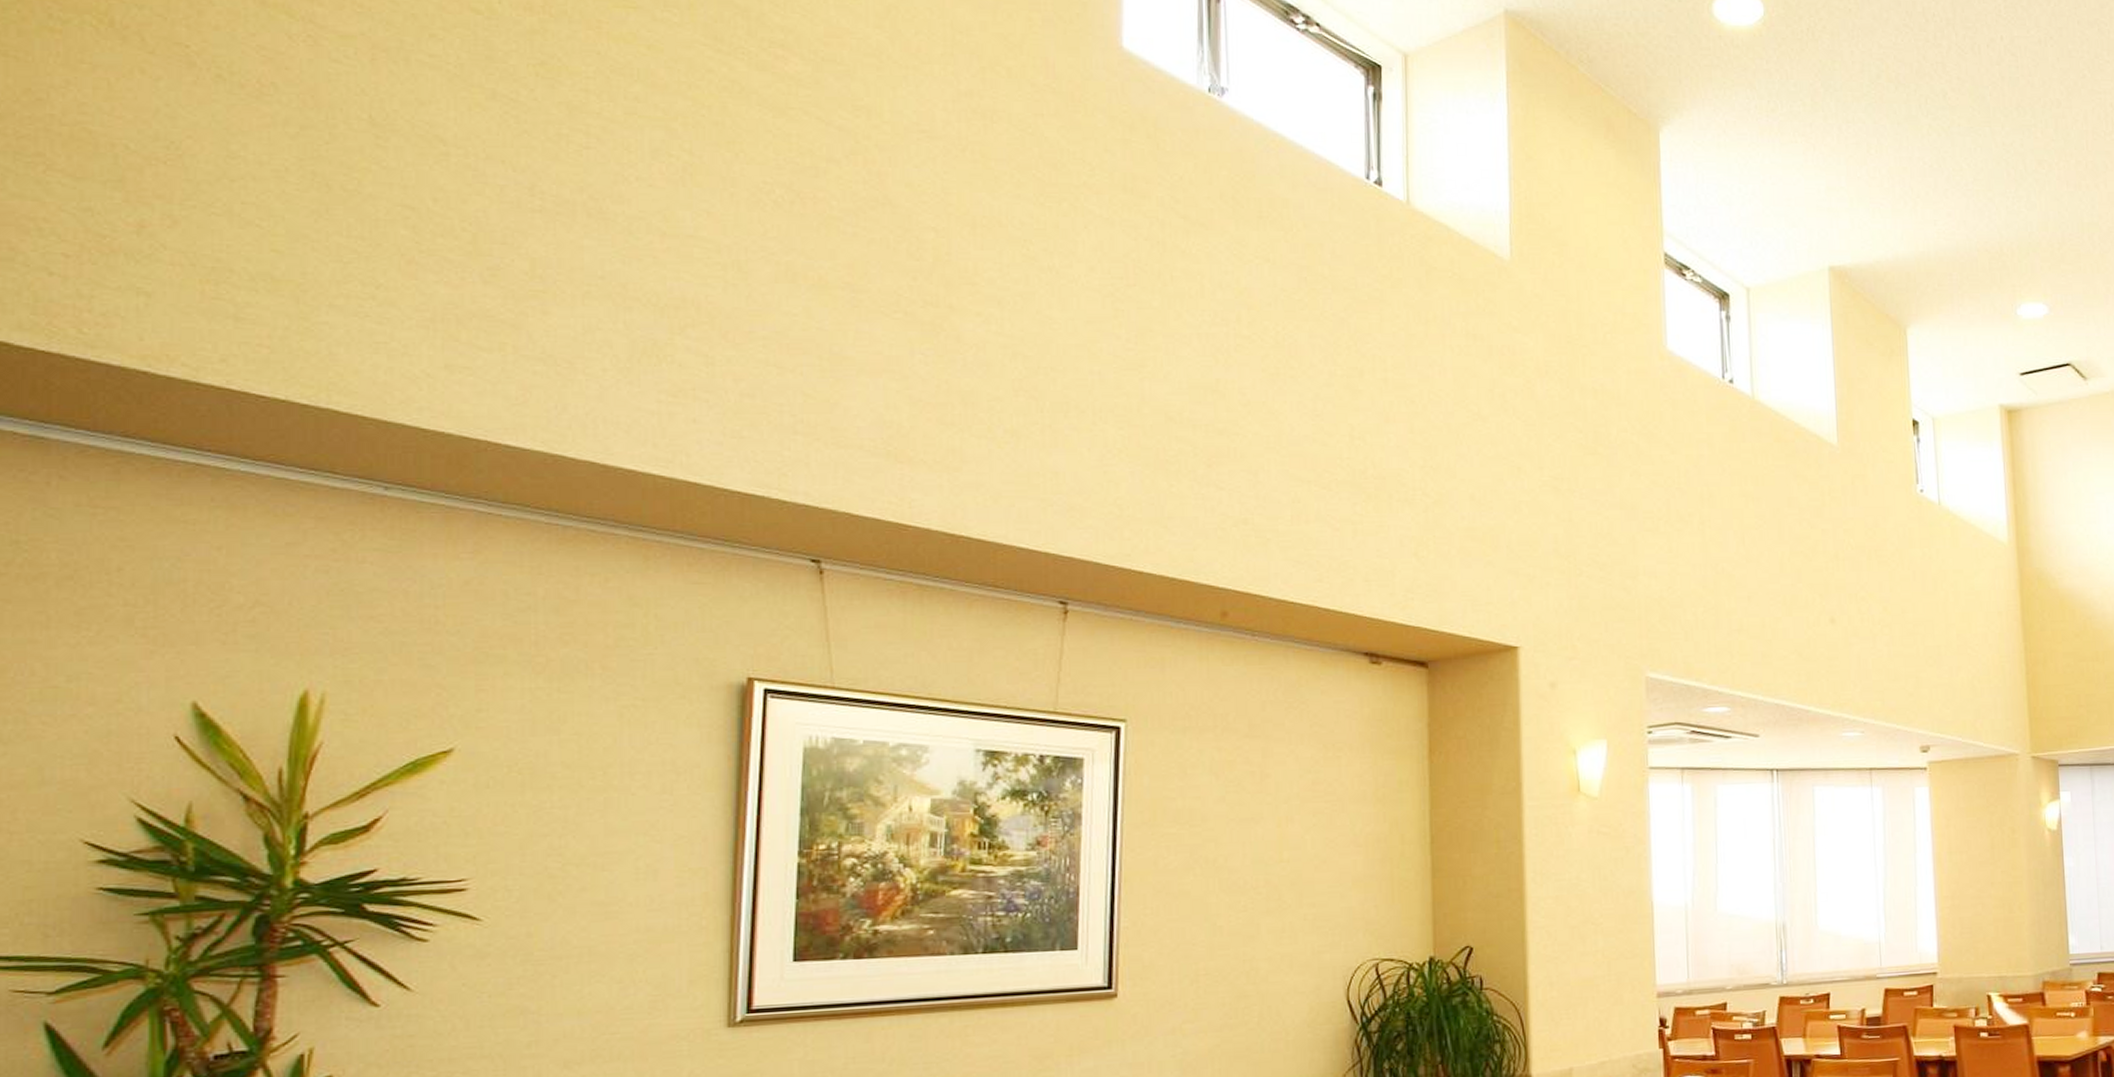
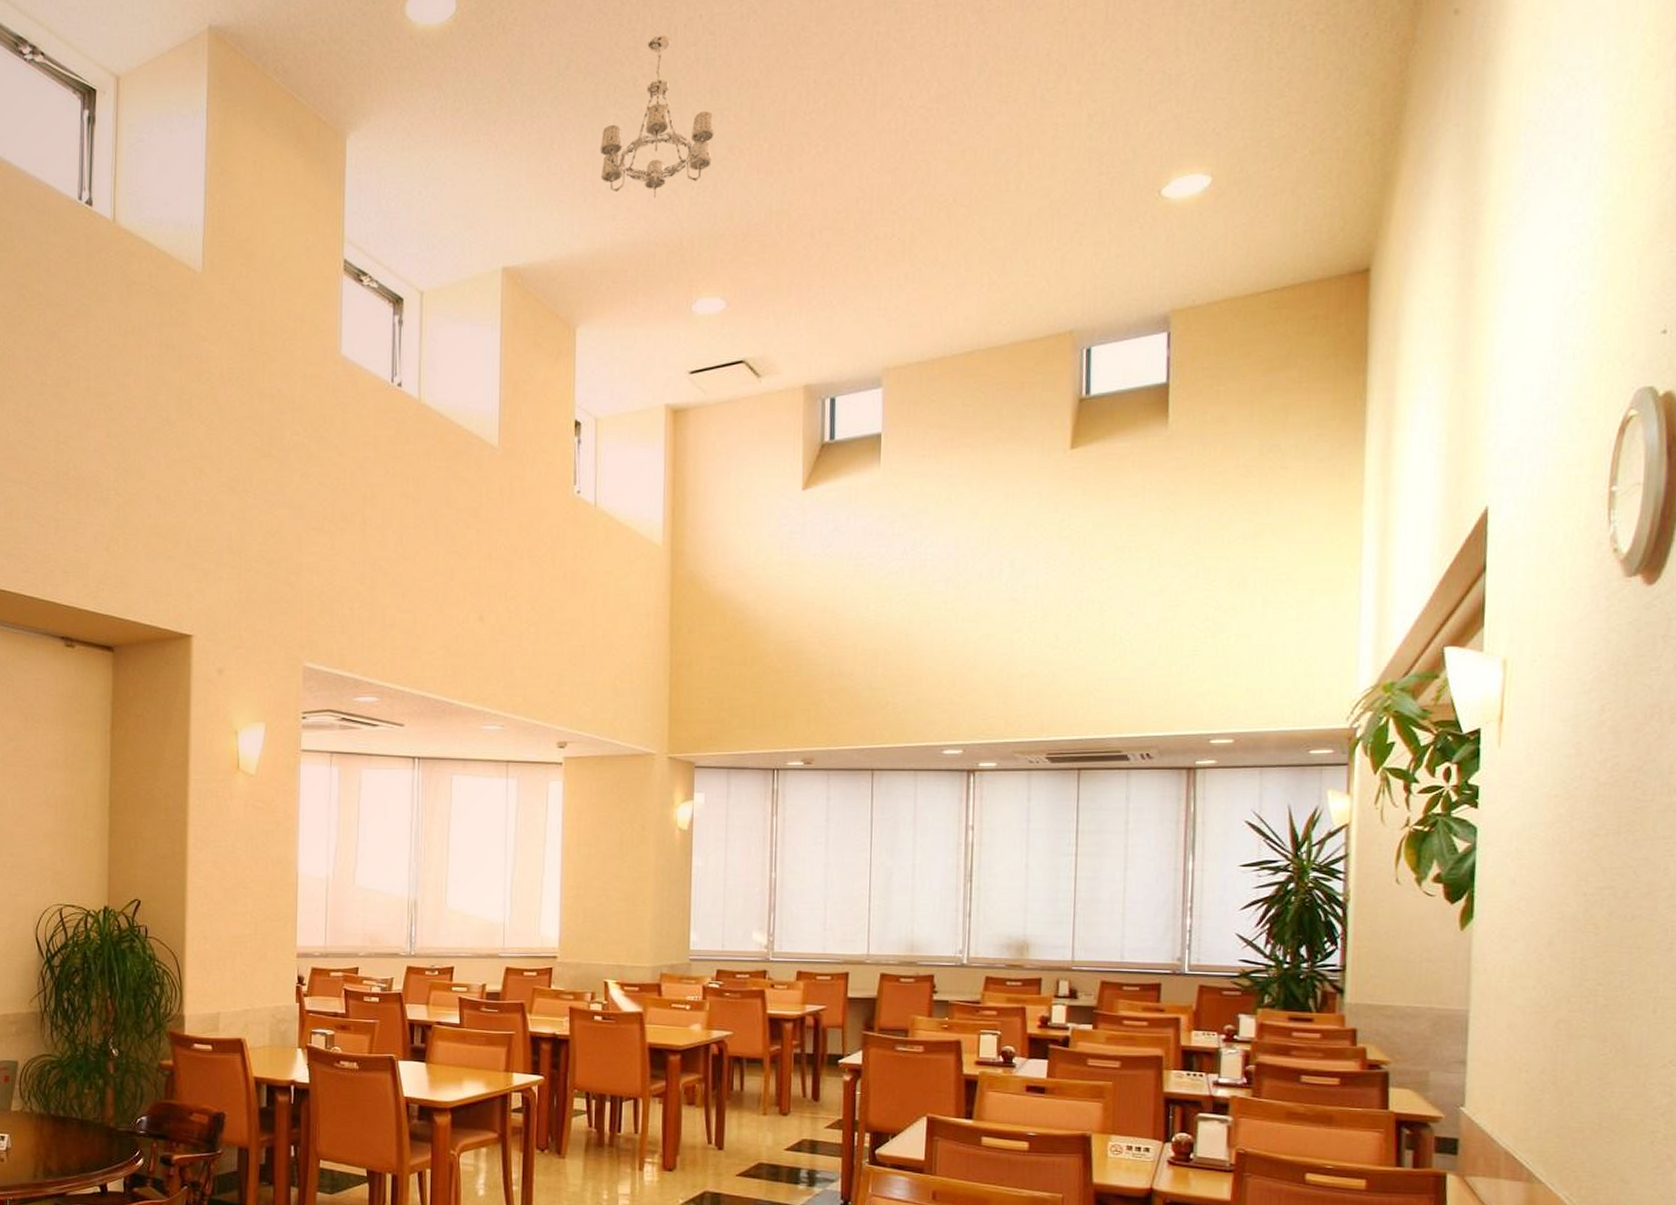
chandelier: none [1916,53,2024,206] -> present [600,35,714,198]

